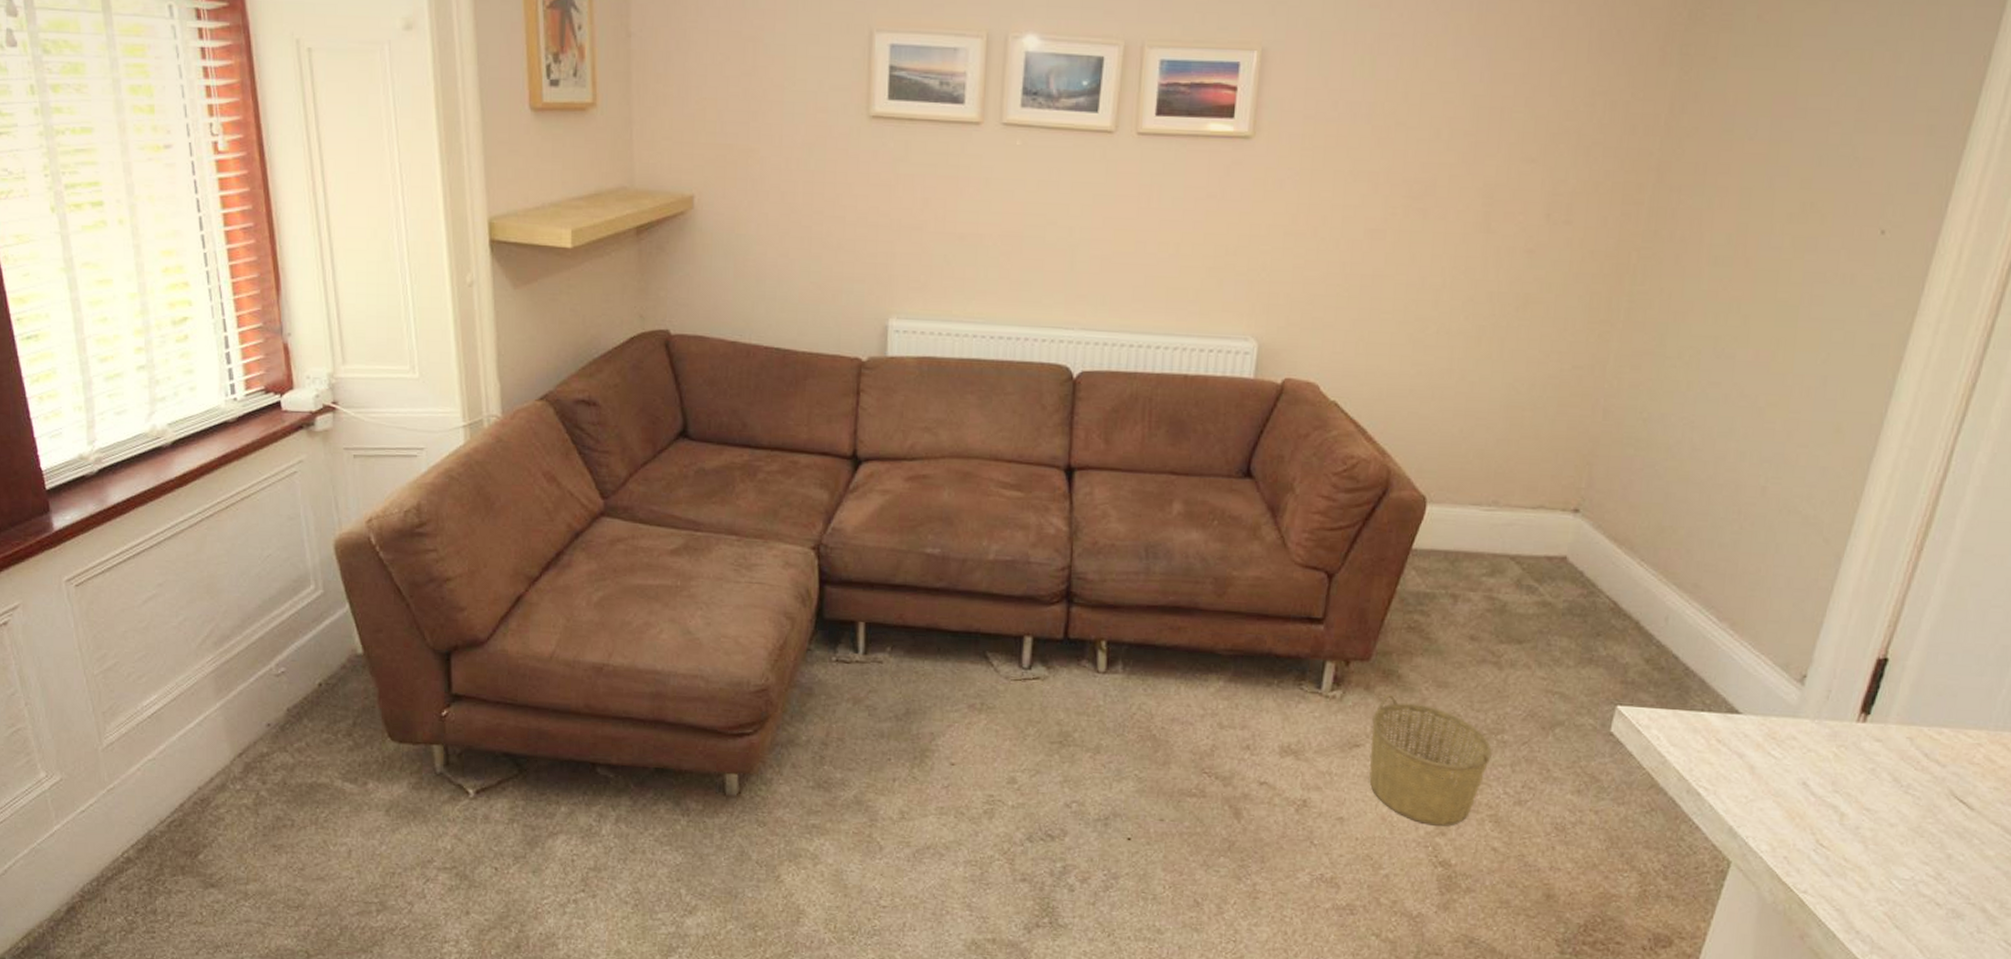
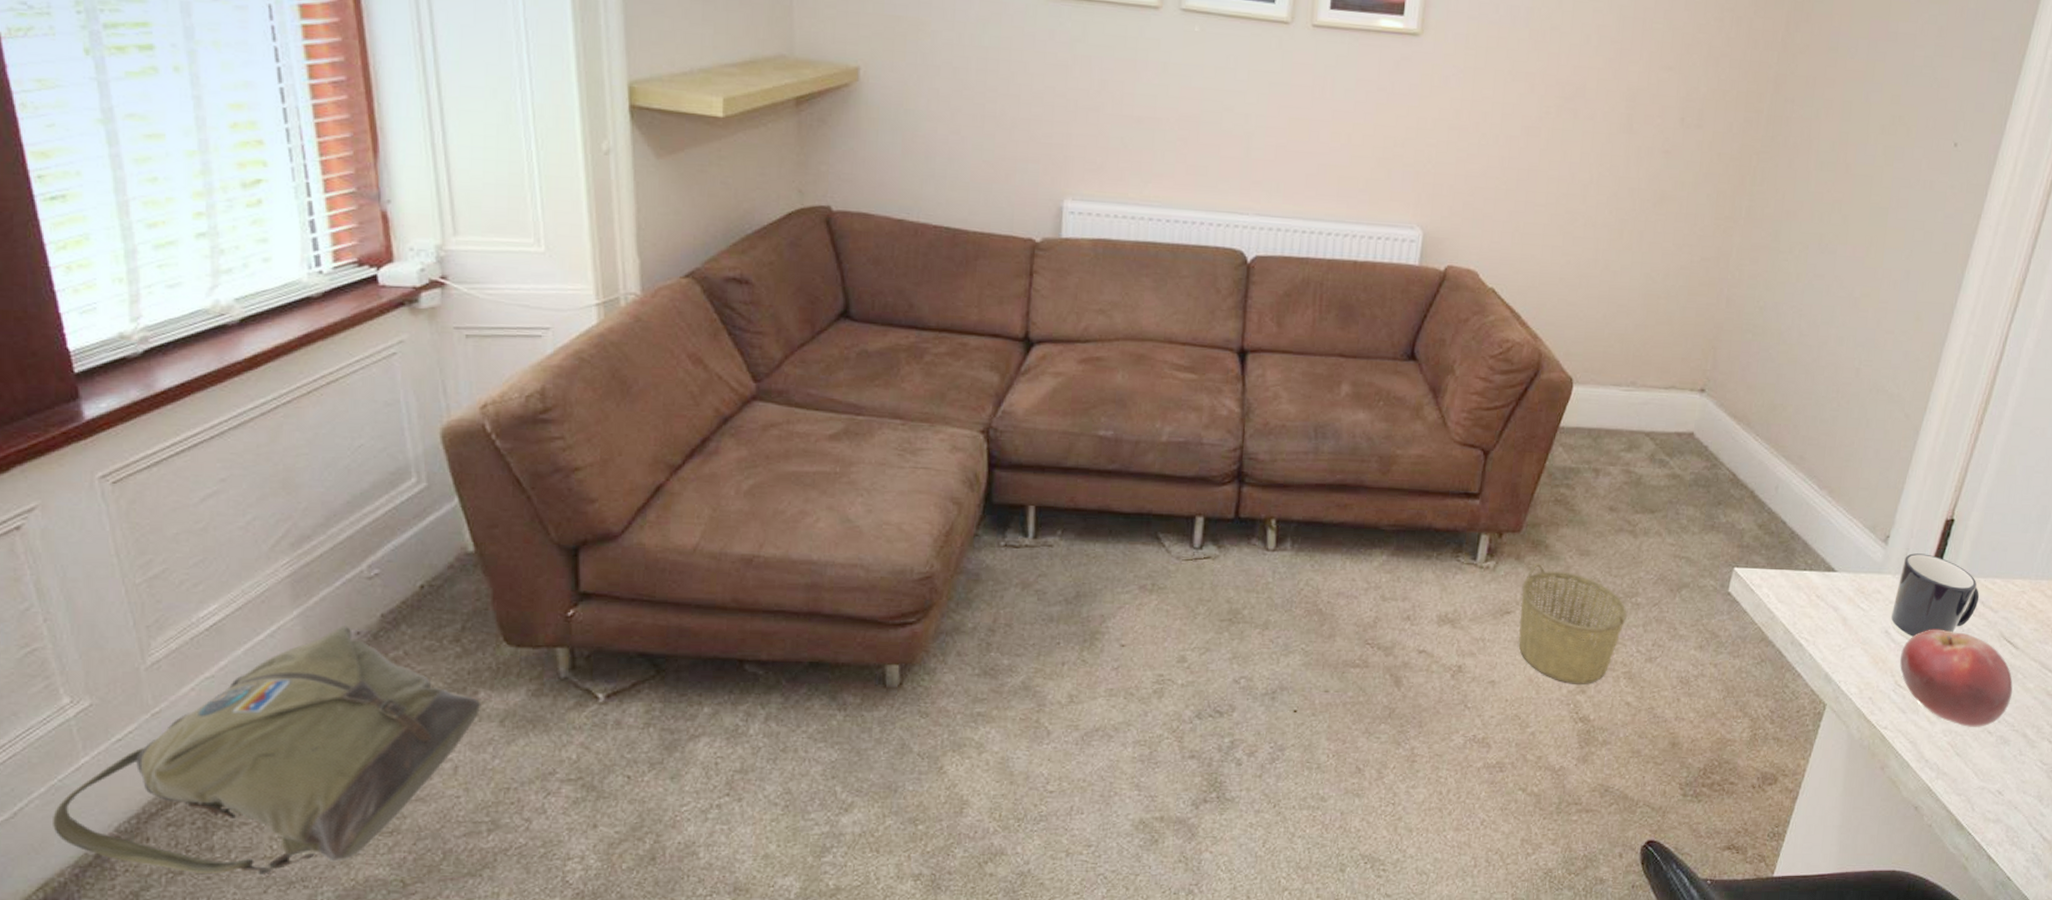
backpack: none [34,717,370,938] -> present [53,625,481,875]
mug: none [1808,696,1922,794] -> present [1890,553,1980,640]
fruit: none [1821,782,1967,898] -> present [1899,629,2013,727]

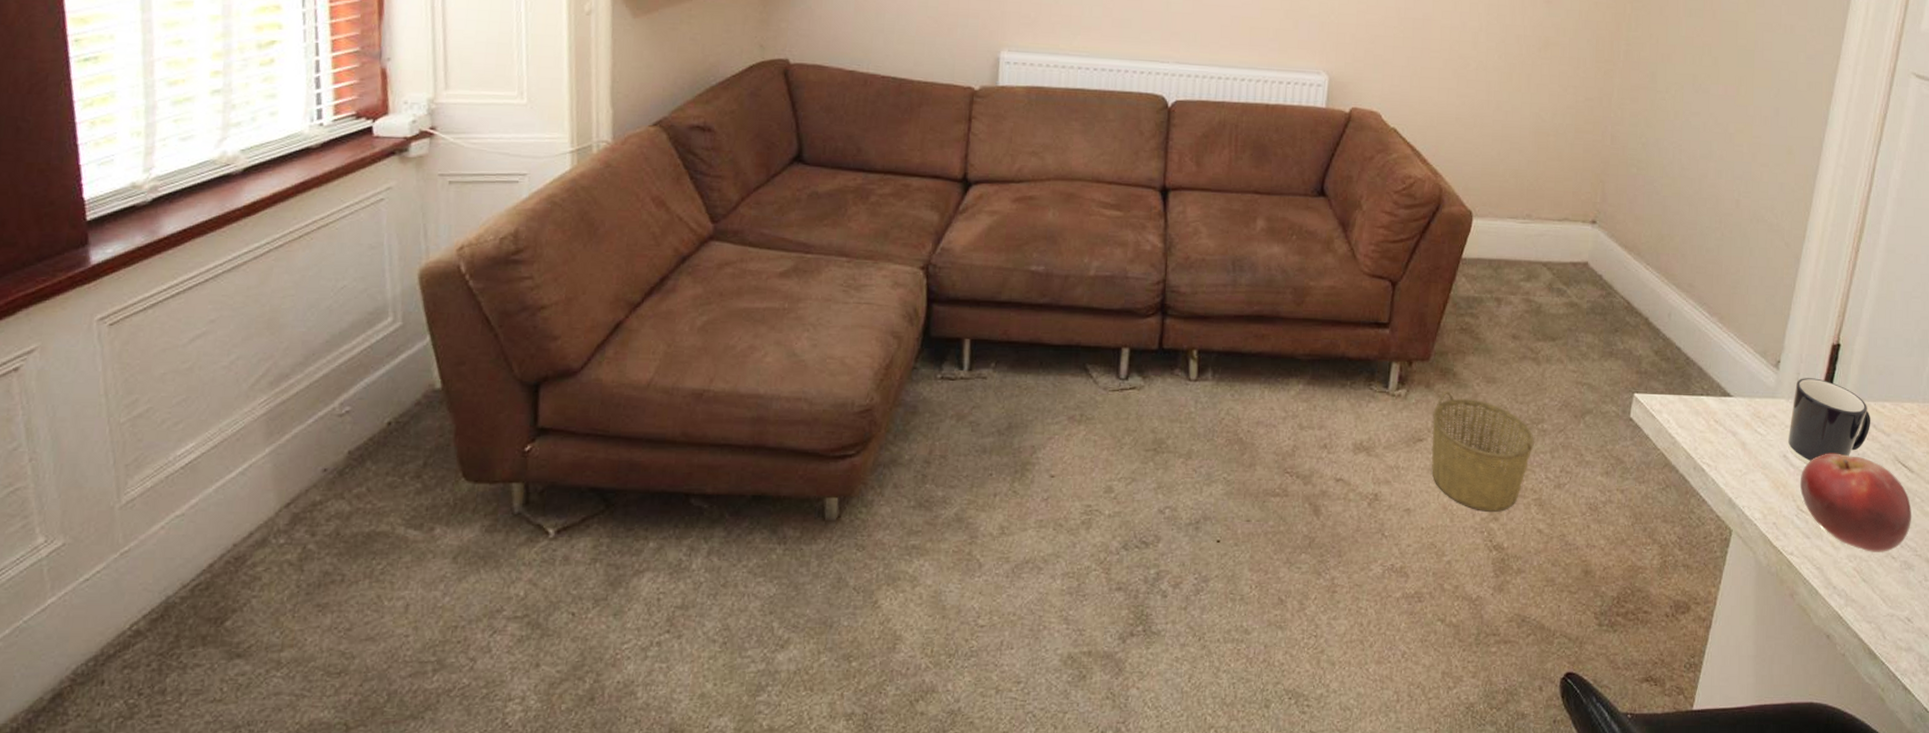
backpack: present [53,625,481,875] -> none [12,463,437,719]

